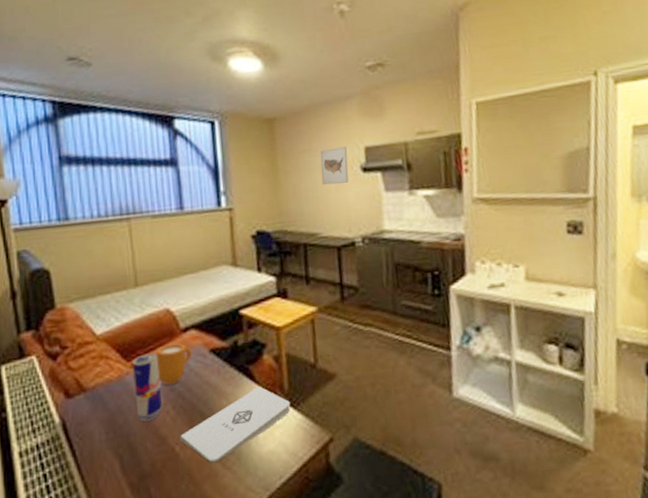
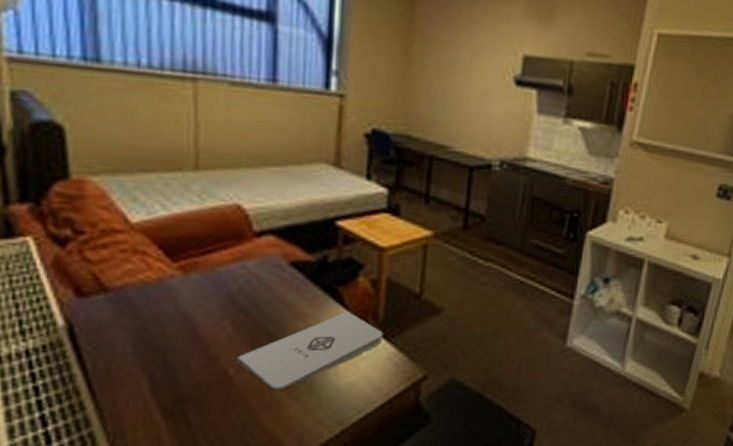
beverage can: present [133,353,162,422] -> none [180,255,218,336]
mug: present [155,343,193,385] -> none [215,247,266,297]
wall art: present [320,147,349,185] -> none [464,47,501,94]

